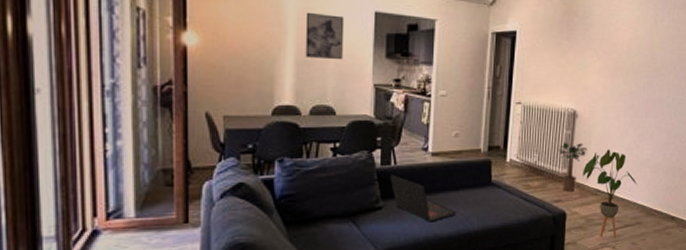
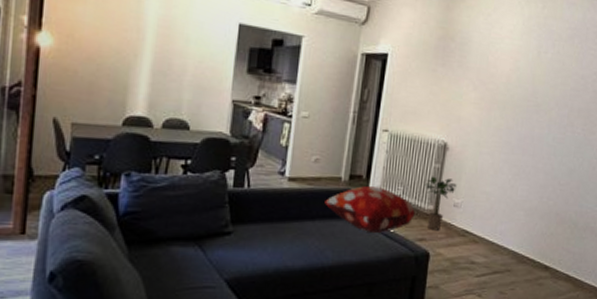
wall art: present [305,12,345,60] -> none [162,19,207,73]
laptop: present [389,174,456,223] -> none [241,197,310,253]
decorative pillow: none [467,156,551,198] -> present [325,186,415,233]
house plant: present [582,149,637,238] -> none [450,186,509,285]

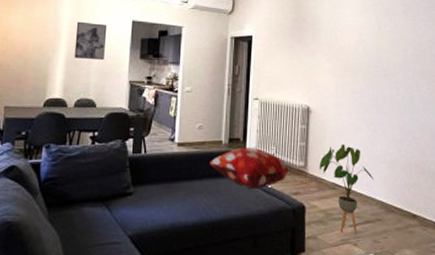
wall art: none [162,19,207,73] -> present [74,21,107,61]
potted plant: present [425,176,457,231] -> none [294,136,322,185]
house plant: none [450,186,509,285] -> present [319,143,374,234]

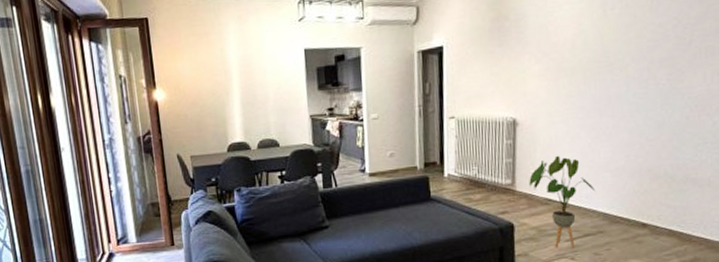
wall art: present [74,21,107,61] -> none [245,57,281,99]
decorative pillow: present [209,148,288,188] -> none [405,170,493,212]

